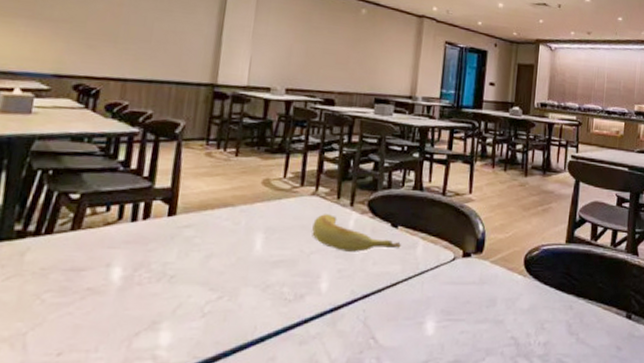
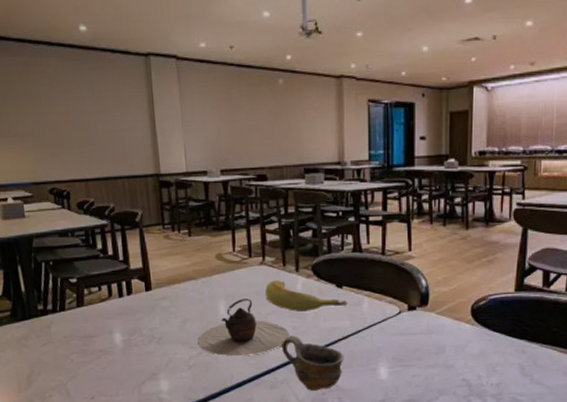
teapot: none [220,233,332,303] -> present [197,298,289,357]
cup: none [320,279,390,348] -> present [281,335,344,391]

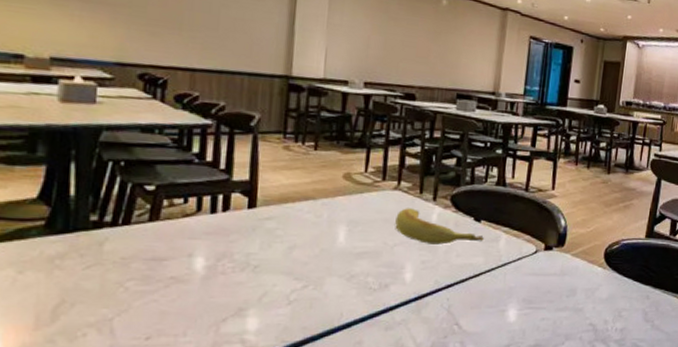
teapot: present [197,298,289,357] -> none [305,225,416,292]
cup: present [281,335,344,391] -> none [404,270,473,333]

